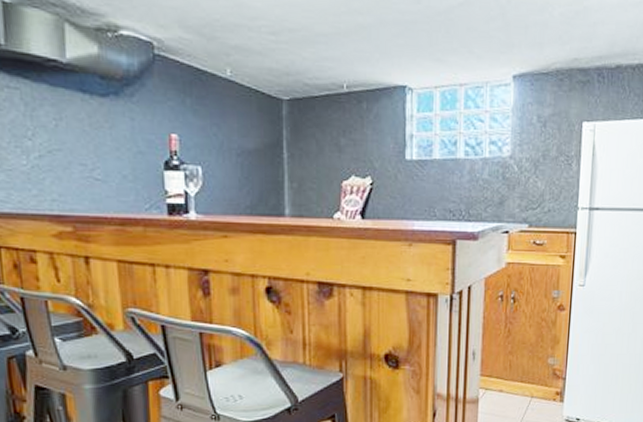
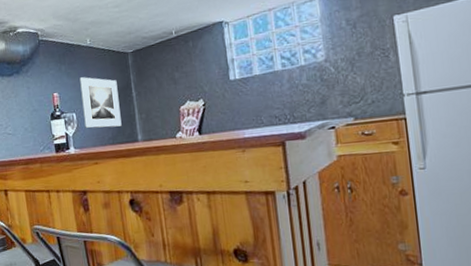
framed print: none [211,119,265,193] -> present [79,77,122,128]

